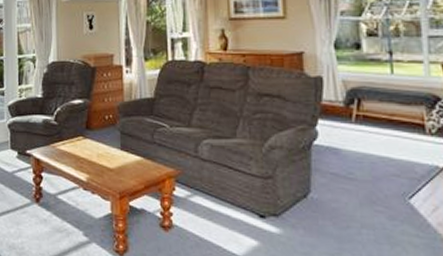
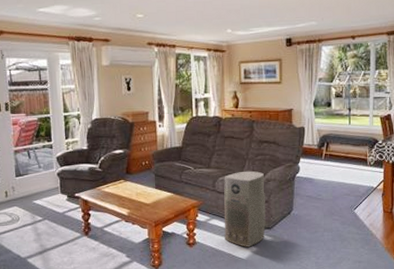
air purifier: none [209,133,270,240] -> present [224,171,266,247]

